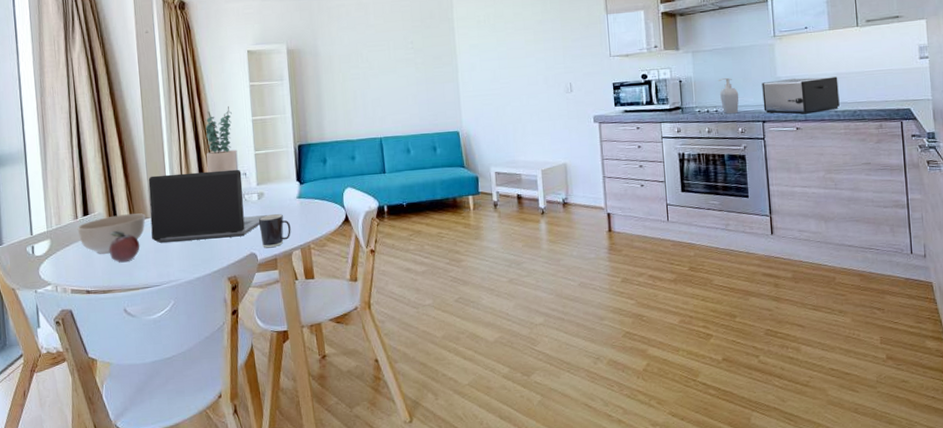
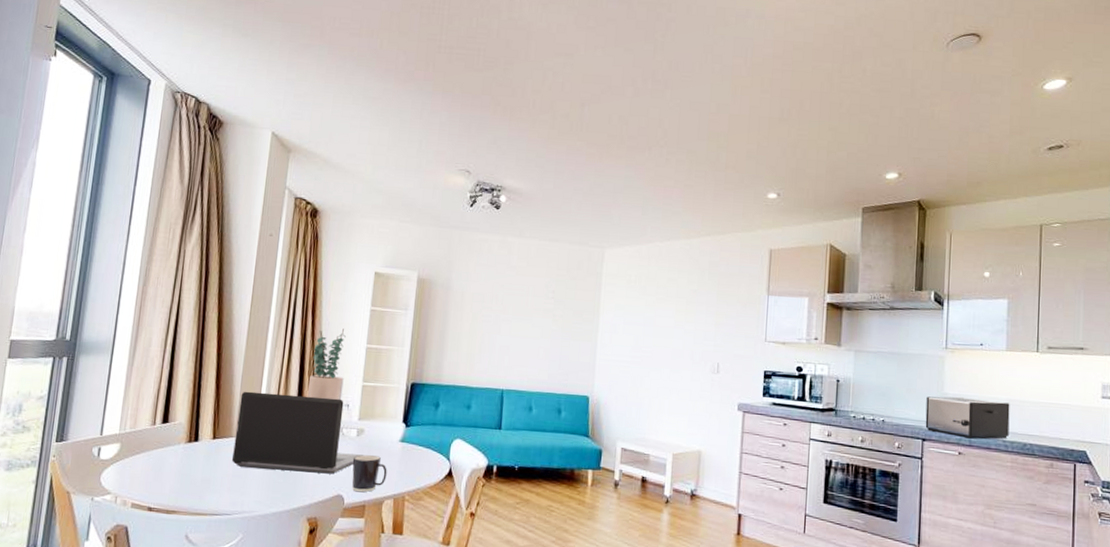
bowl: present [77,213,146,254] -> none [152,428,230,470]
fruit: present [108,230,140,262] -> none [182,445,218,482]
soap bottle: present [718,78,739,114] -> none [879,385,900,426]

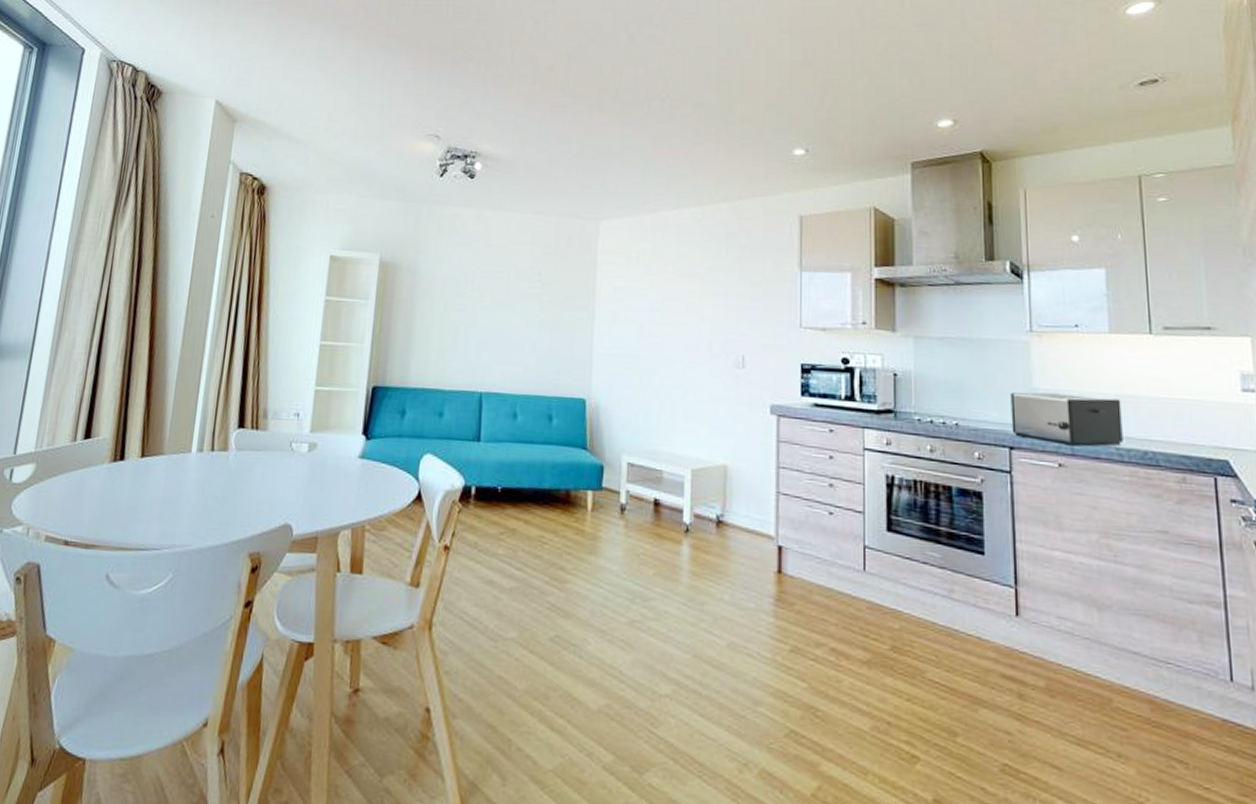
laptop computer: present [232,391,363,474] -> none [163,399,316,499]
vase: present [307,329,346,400] -> none [250,323,296,408]
mug: present [352,455,387,493] -> none [302,474,344,521]

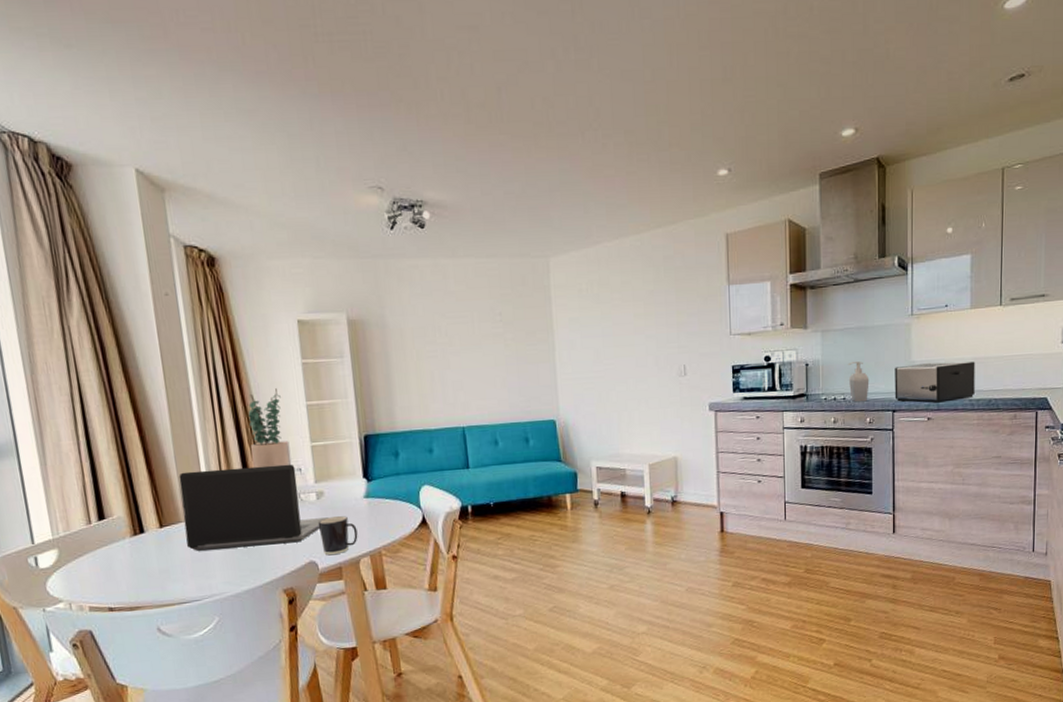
laptop computer: none [163,399,316,499] -> present [178,464,328,551]
vase: none [250,323,296,408] -> present [248,388,292,468]
mug: none [302,474,344,521] -> present [317,516,358,556]
soap bottle: none [948,379,977,431] -> present [848,362,869,403]

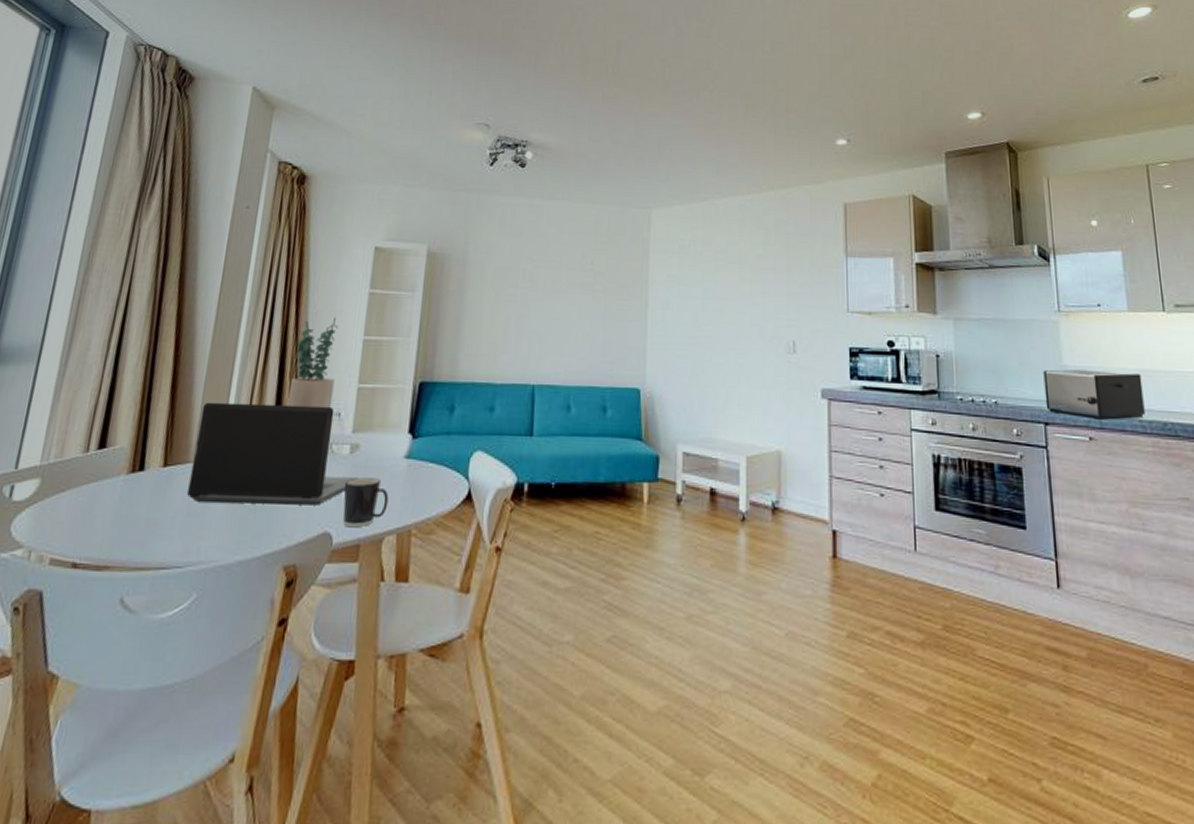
soap bottle: present [848,362,869,403] -> none [986,359,1014,408]

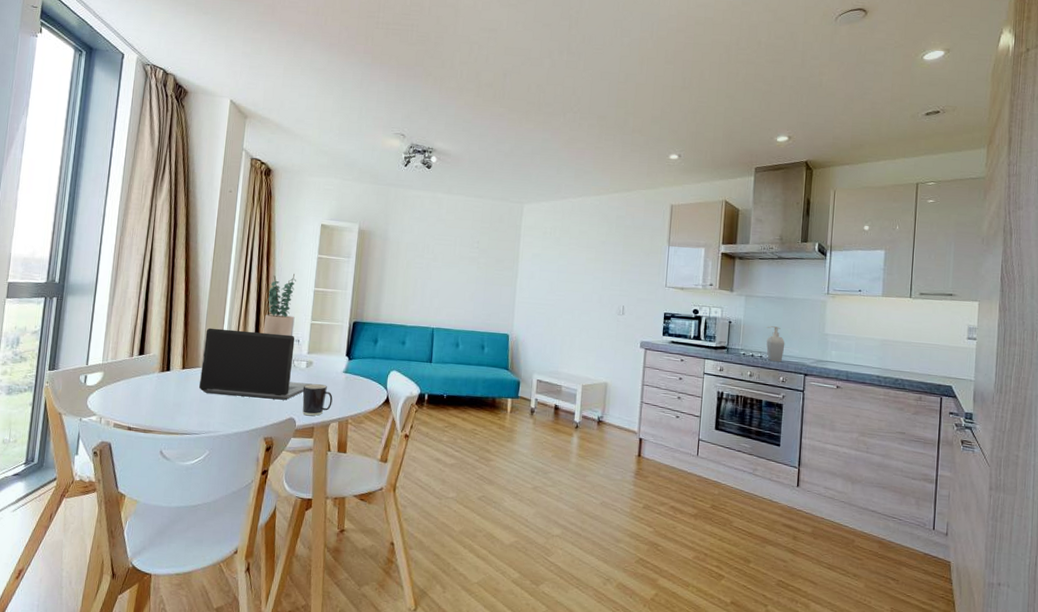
soap bottle: none [986,359,1014,408] -> present [766,326,785,363]
toaster: present [1043,369,1145,420] -> none [807,336,884,375]

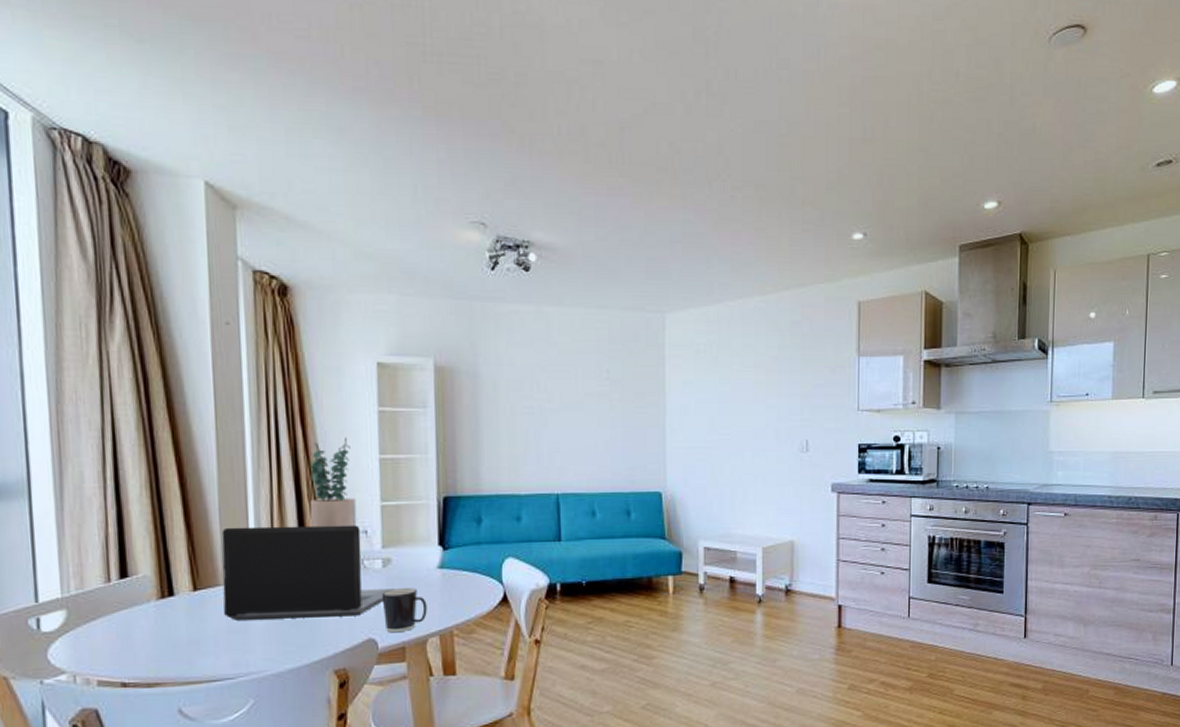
soap bottle: present [766,326,785,363] -> none [982,448,1004,492]

